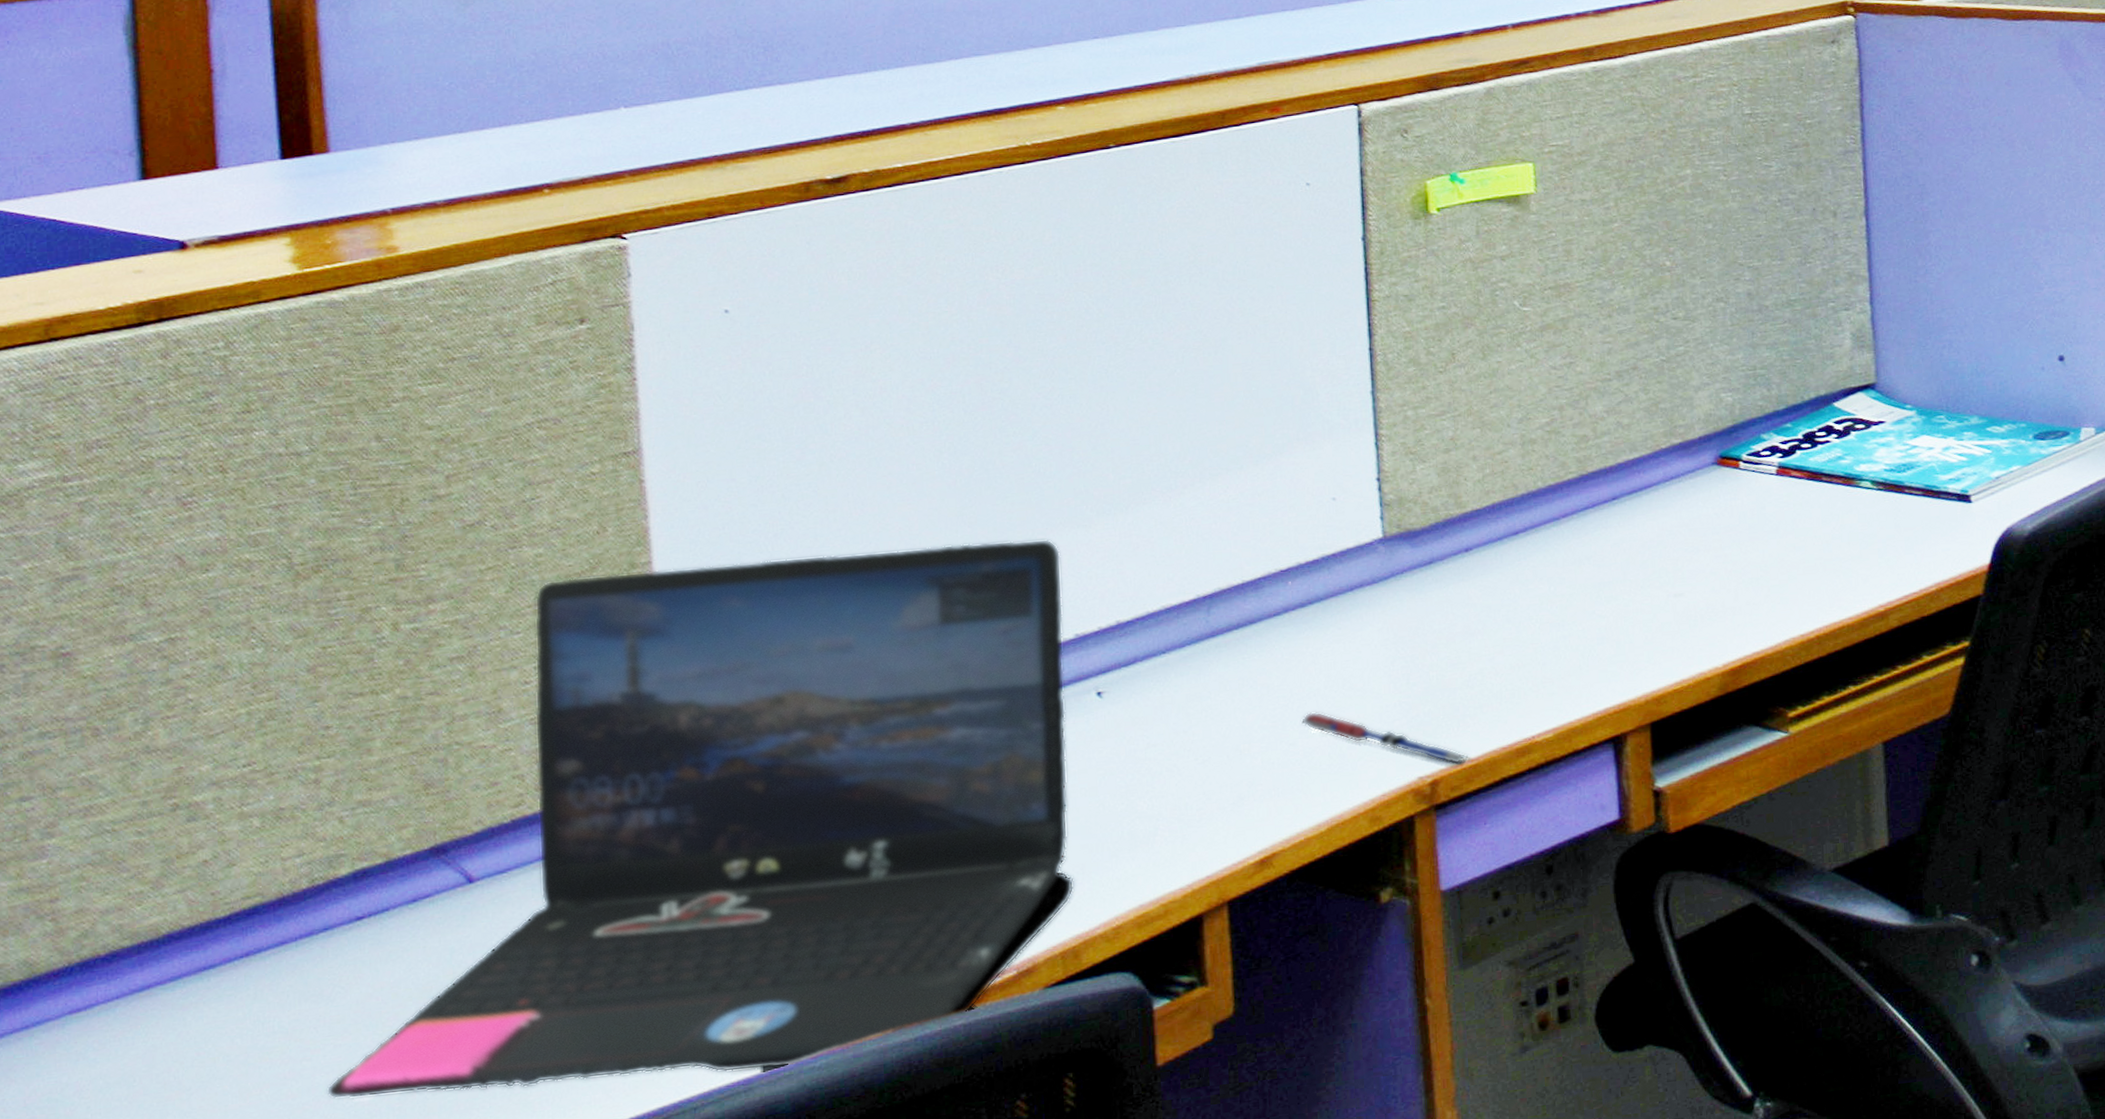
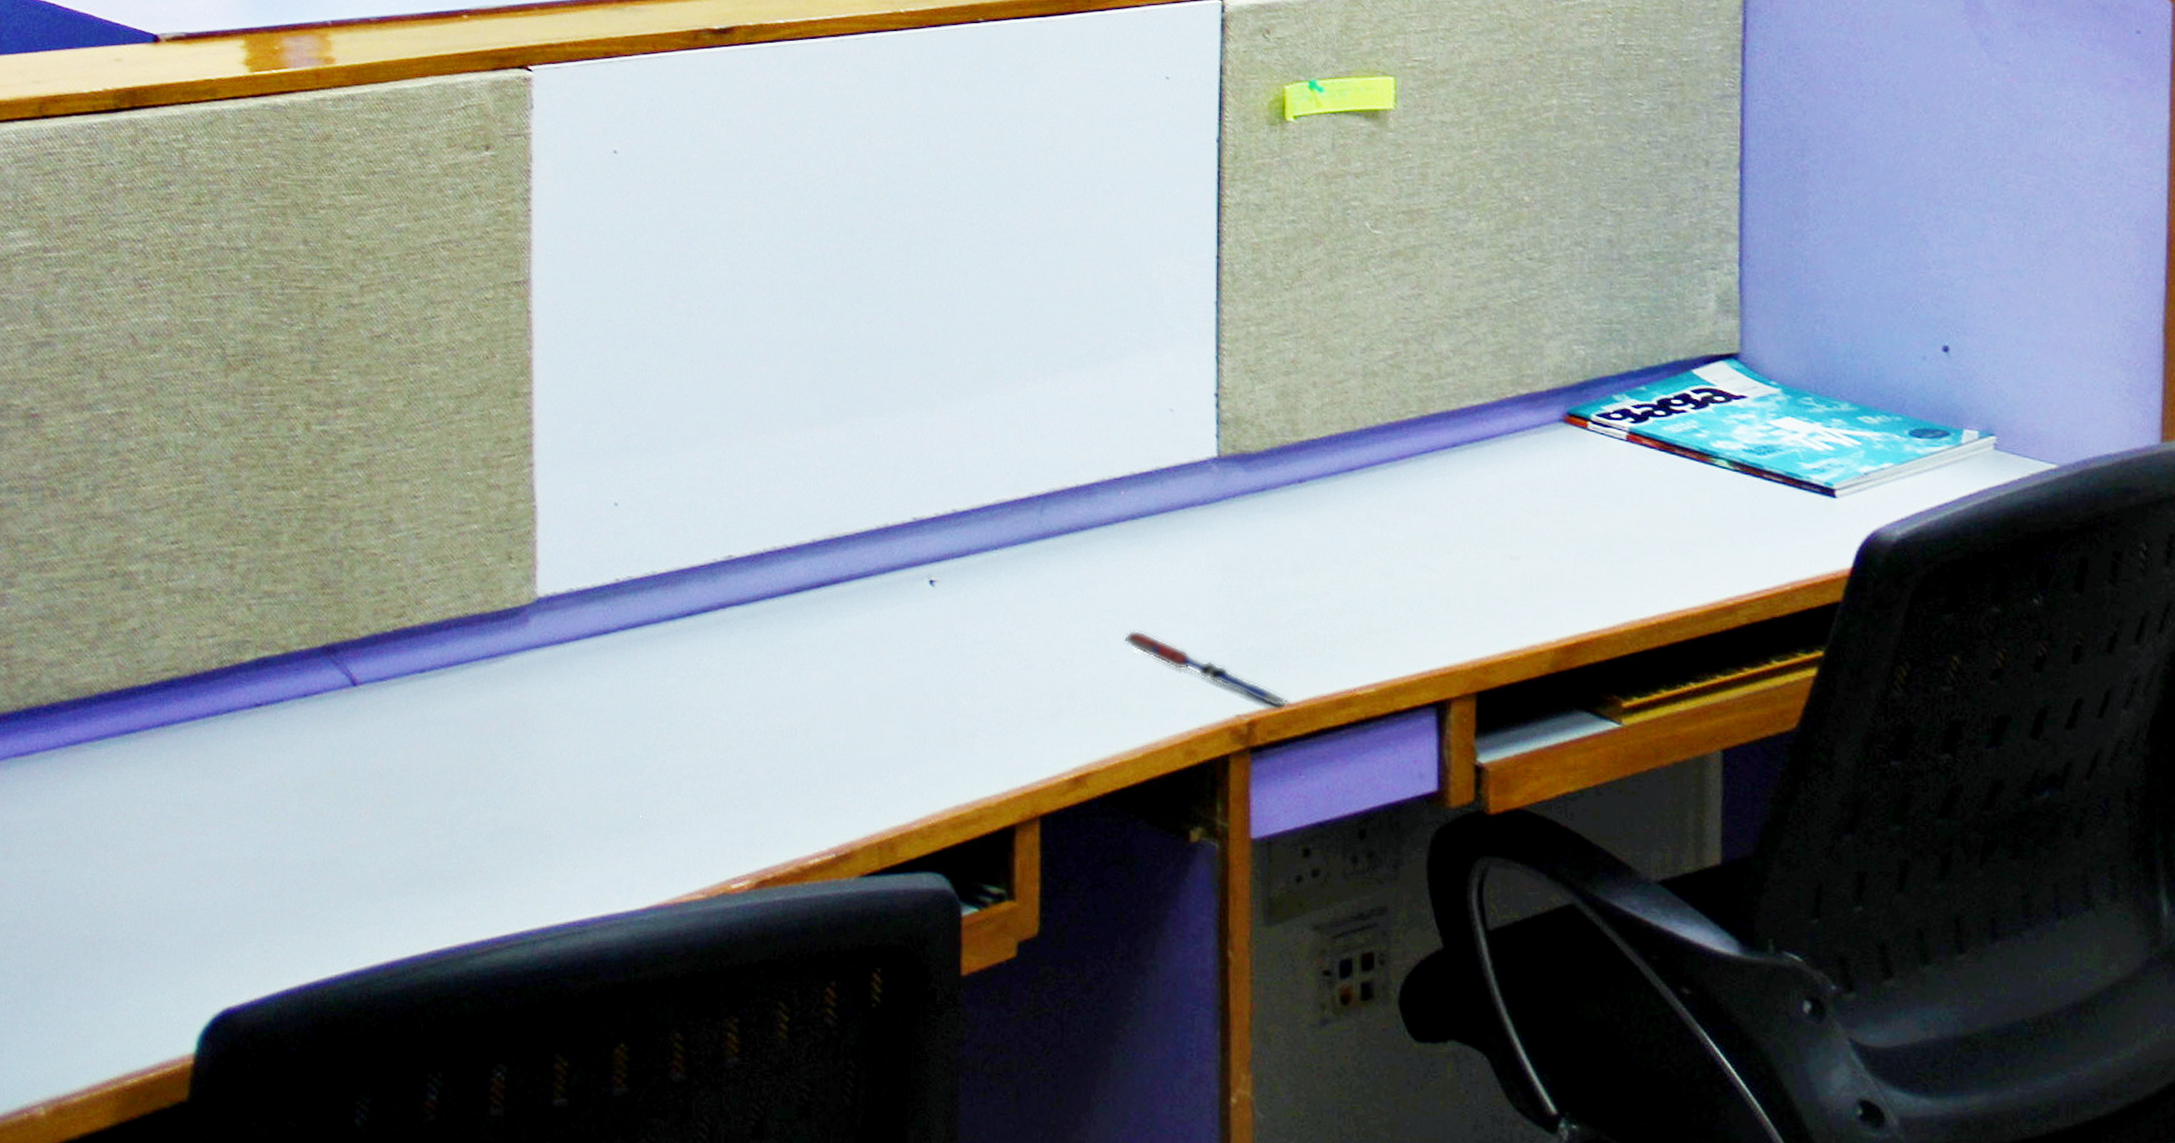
laptop: present [326,539,1074,1099] -> none [219,399,905,916]

